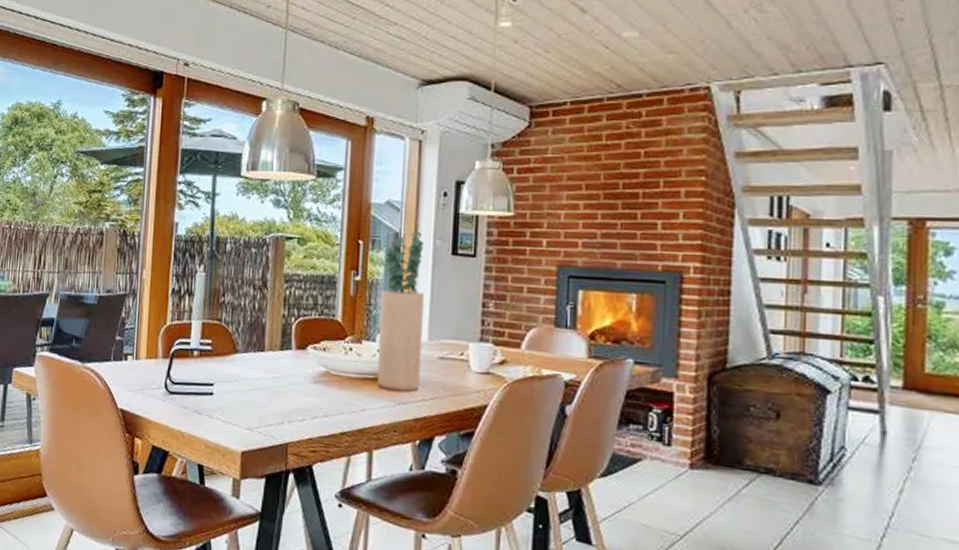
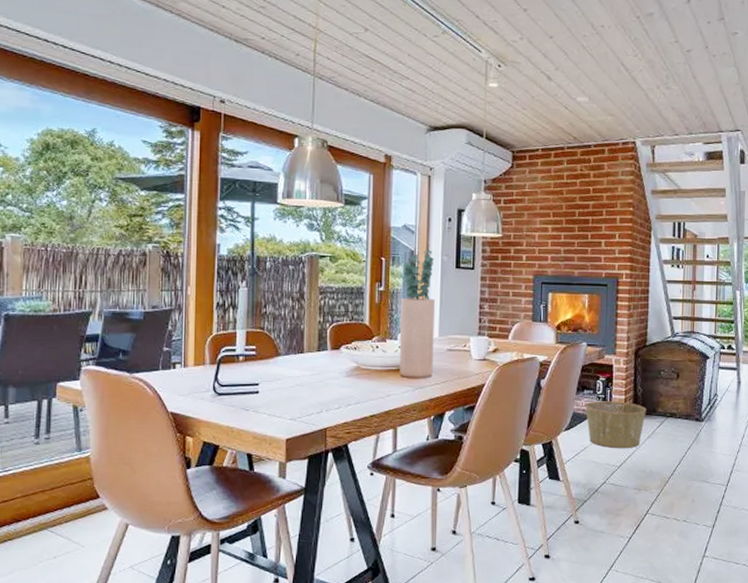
basket: none [631,440,726,512] -> present [585,401,646,449]

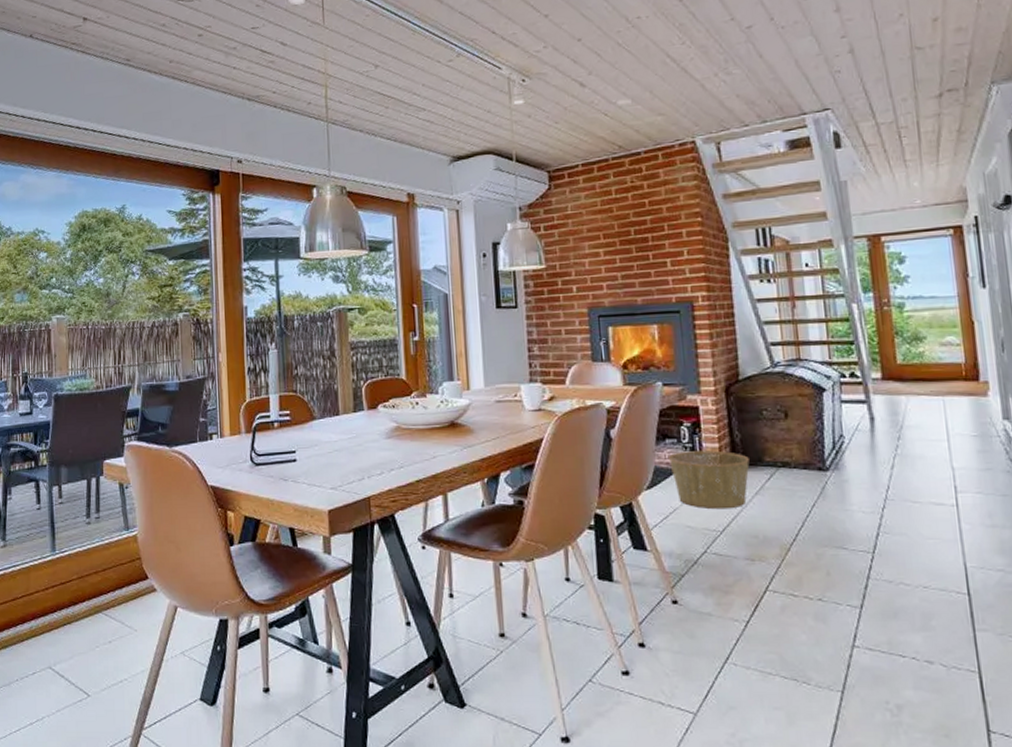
vase: present [399,244,435,378] -> none [437,284,482,436]

